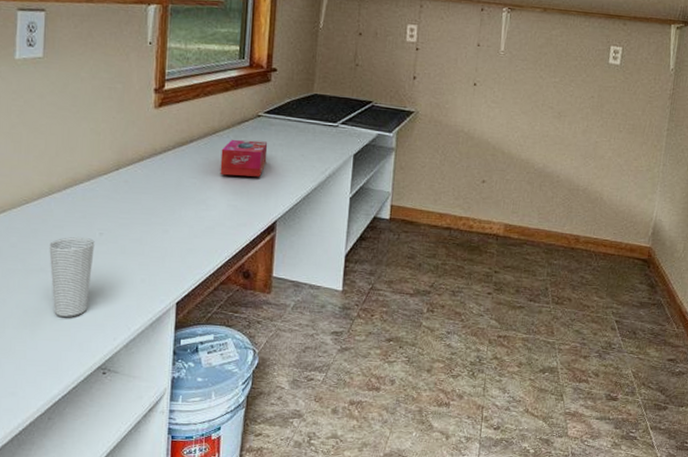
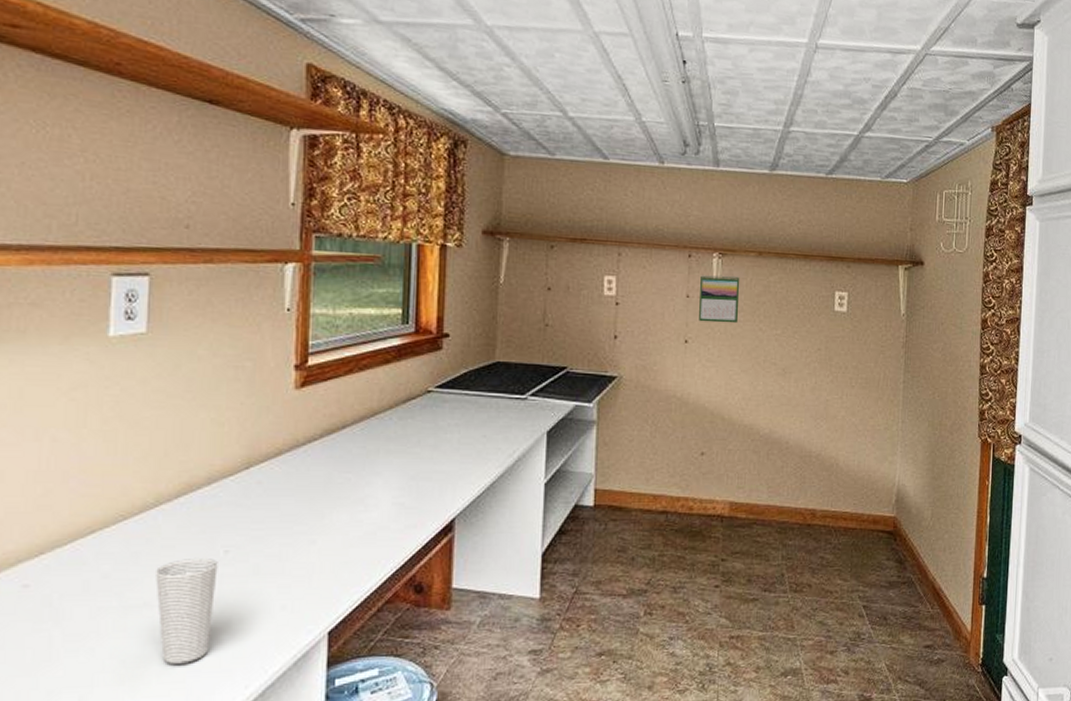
tissue box: present [220,139,268,177] -> none [381,421,441,467]
calendar: none [487,27,526,71] -> present [699,275,740,324]

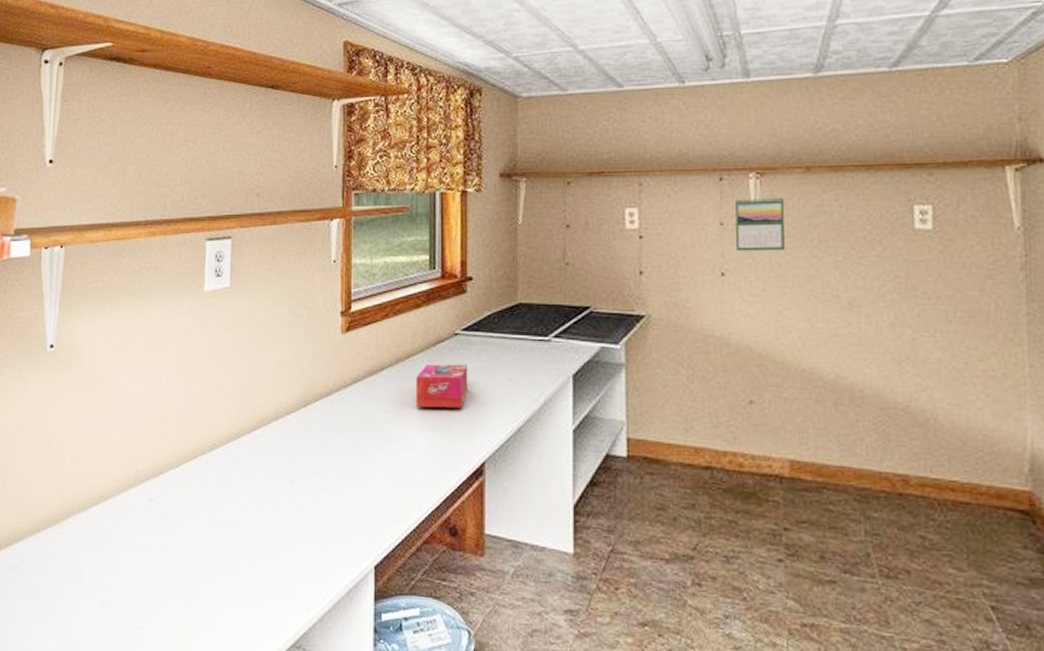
cup: present [155,558,218,664] -> none [239,486,285,581]
tissue box: none [381,421,441,467] -> present [415,363,468,408]

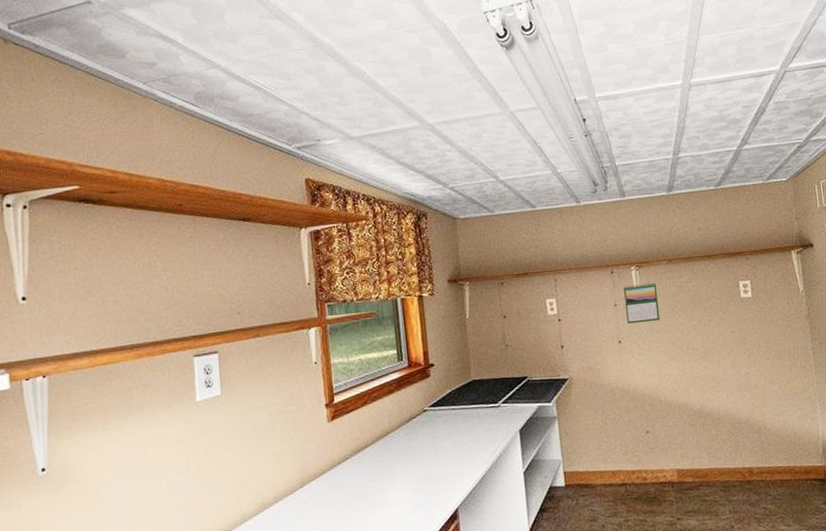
tissue box: present [415,363,468,408] -> none [395,433,439,474]

